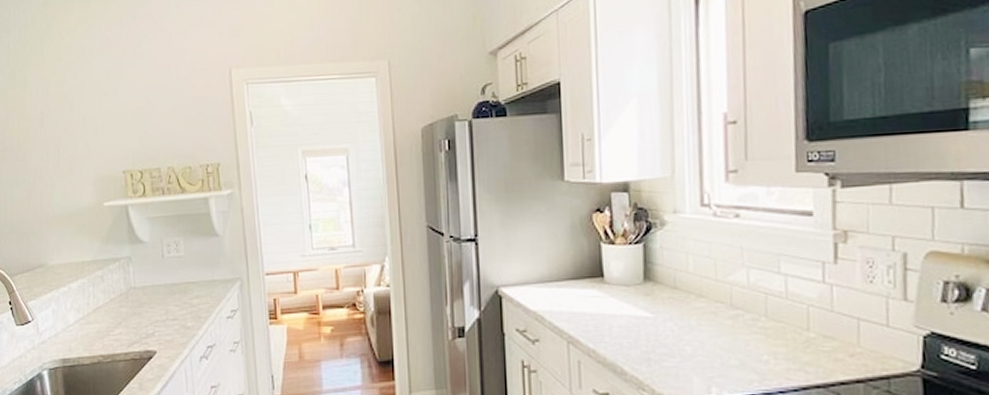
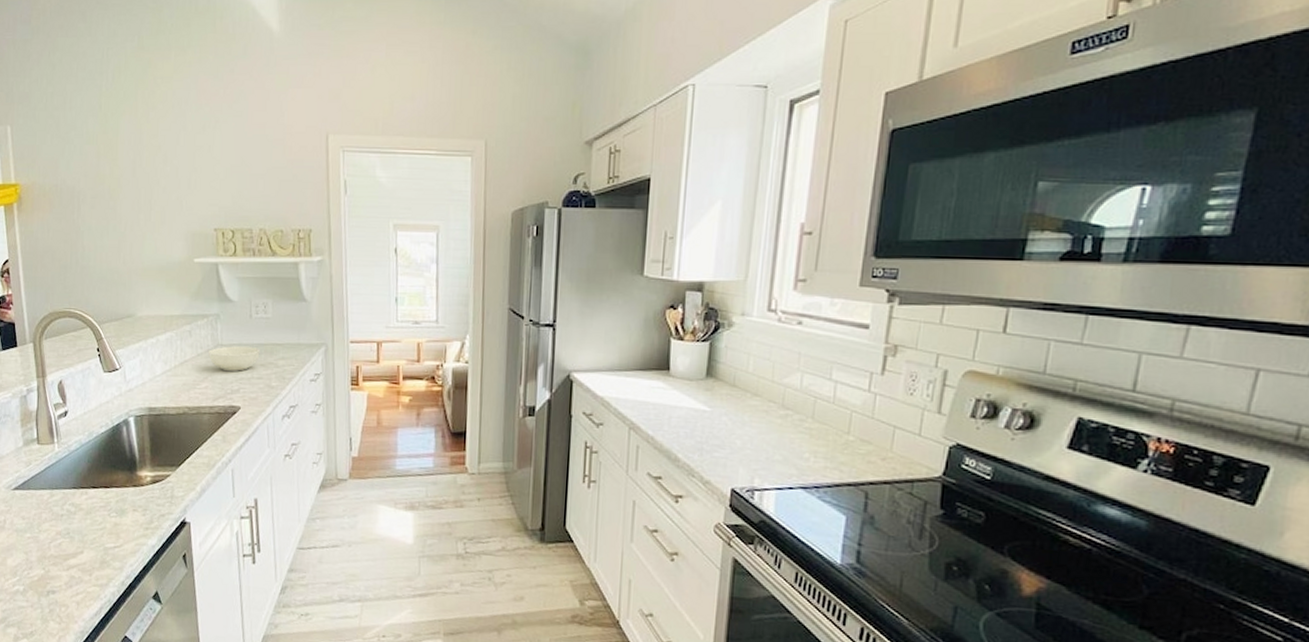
bowl: none [120,288,174,315] -> present [207,346,260,372]

